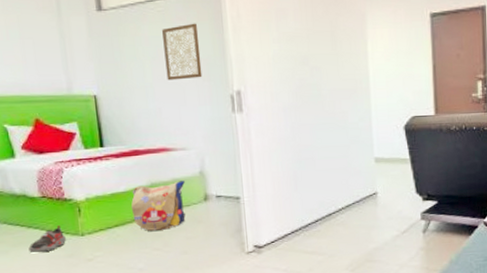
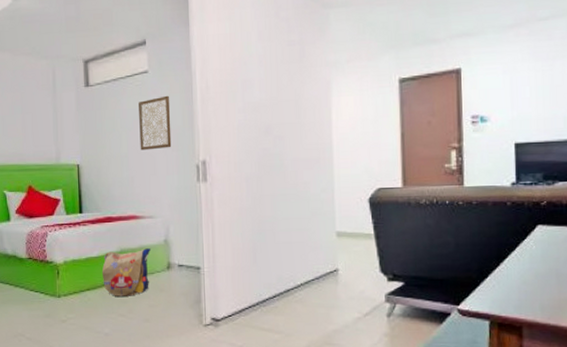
shoe: present [28,226,67,253] -> none [14,286,46,310]

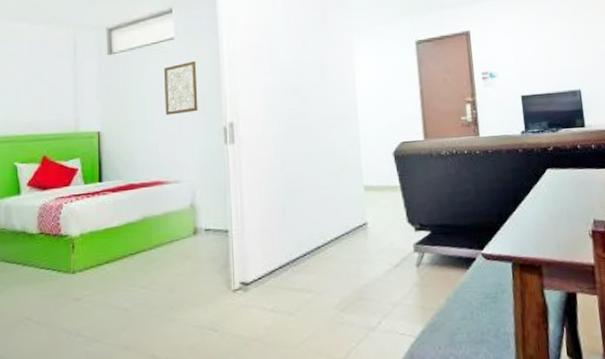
backpack: present [101,248,150,296] -> none [122,214,176,268]

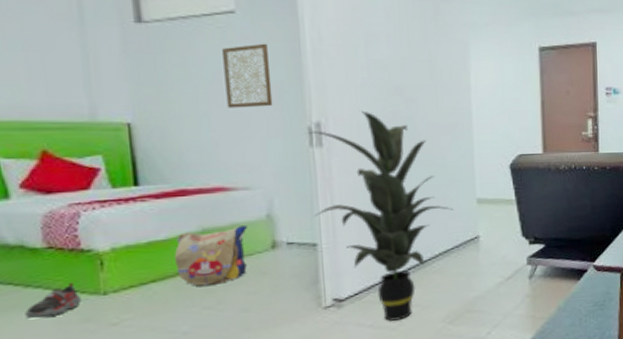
shoe: none [21,263,58,292] -> present [25,283,83,318]
backpack: none [122,214,176,268] -> present [174,226,247,286]
indoor plant: none [224,110,343,306] -> present [308,110,454,321]

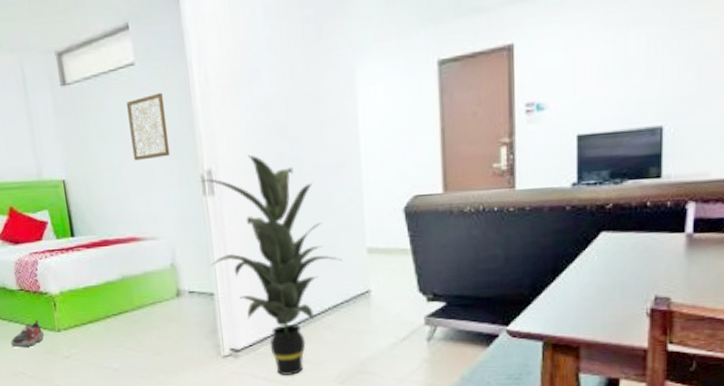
backpack: present [174,226,247,286] -> none [103,274,158,329]

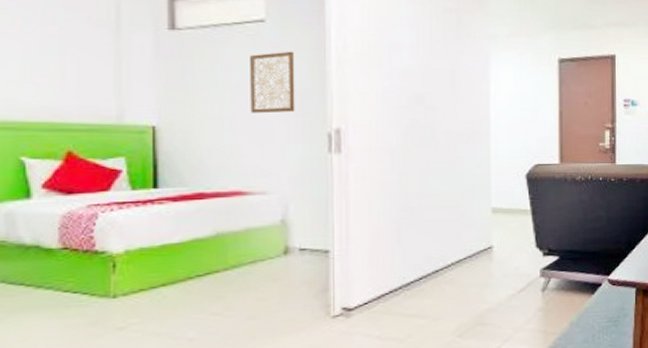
shoe: present [11,320,45,347] -> none [33,285,92,320]
indoor plant: present [201,154,342,375] -> none [328,118,468,333]

